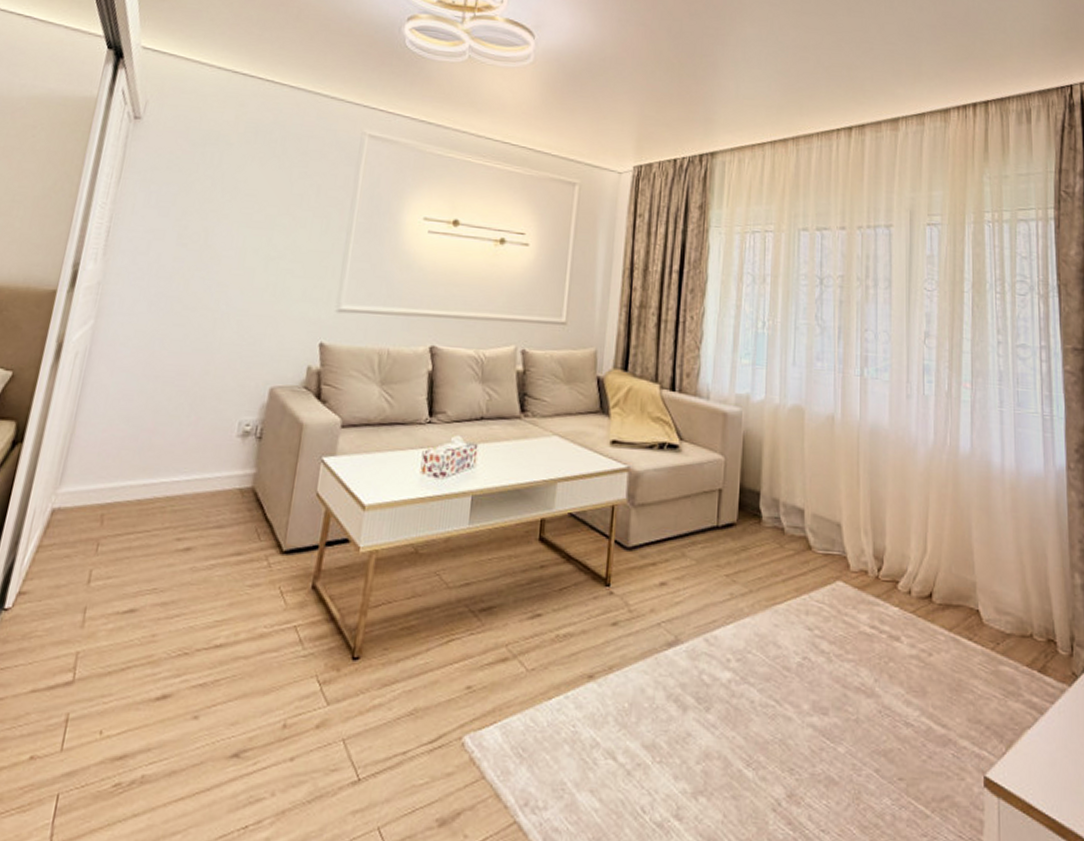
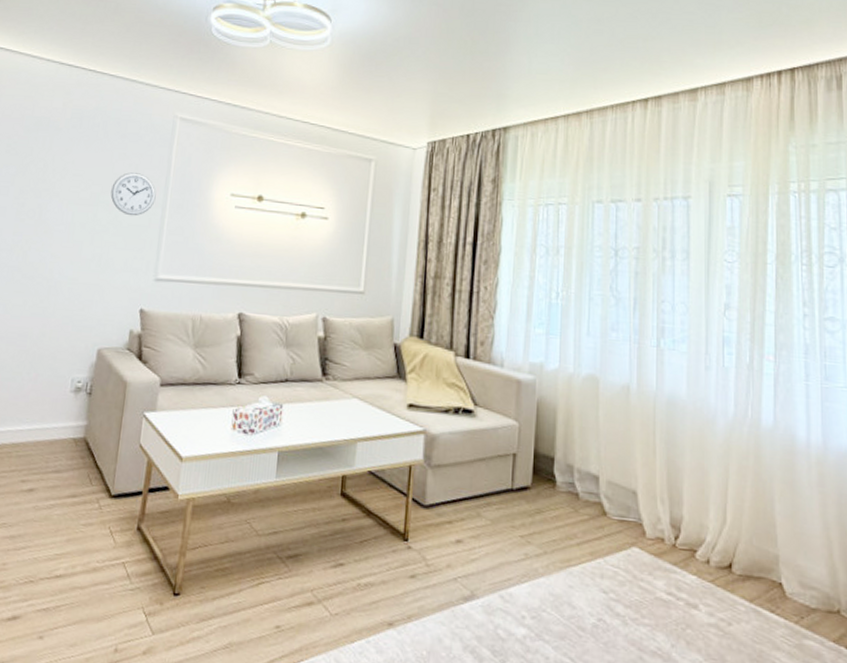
wall clock: none [288,193,341,241] -> present [110,172,156,216]

